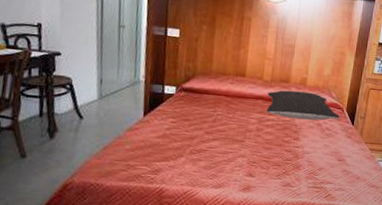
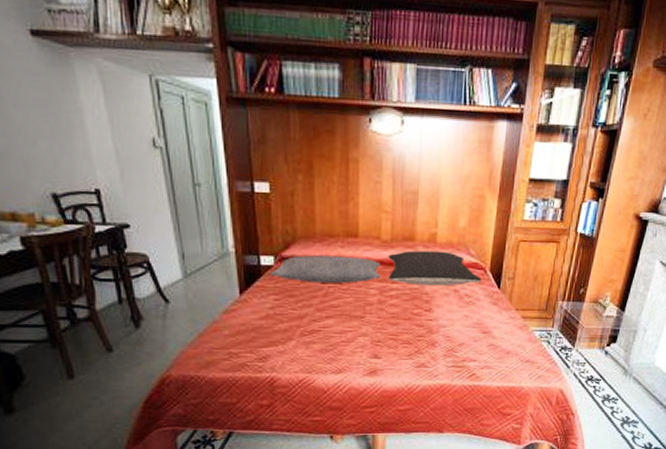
pillow: none [171,88,261,113] -> present [271,255,380,283]

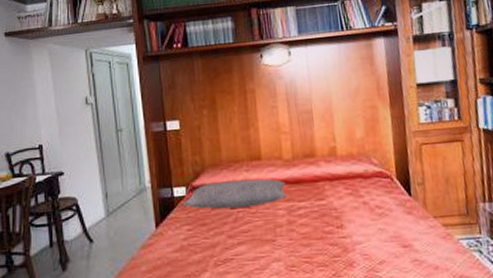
pillow: present [388,250,482,286] -> none [292,163,391,201]

